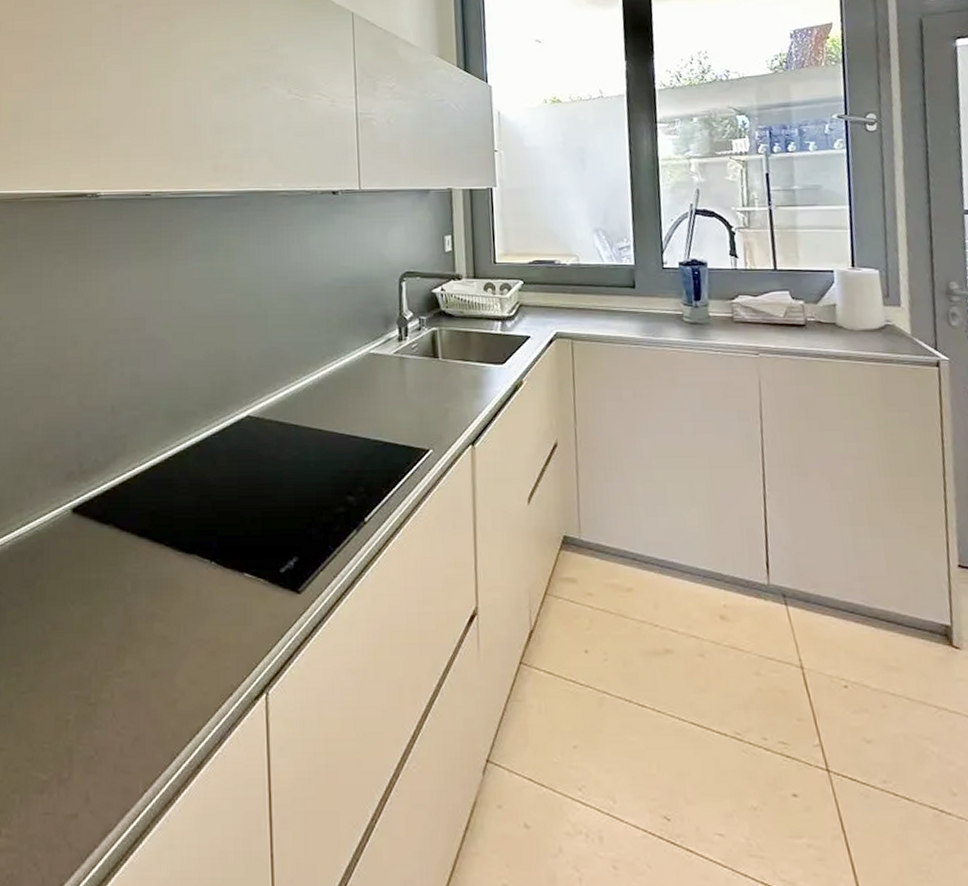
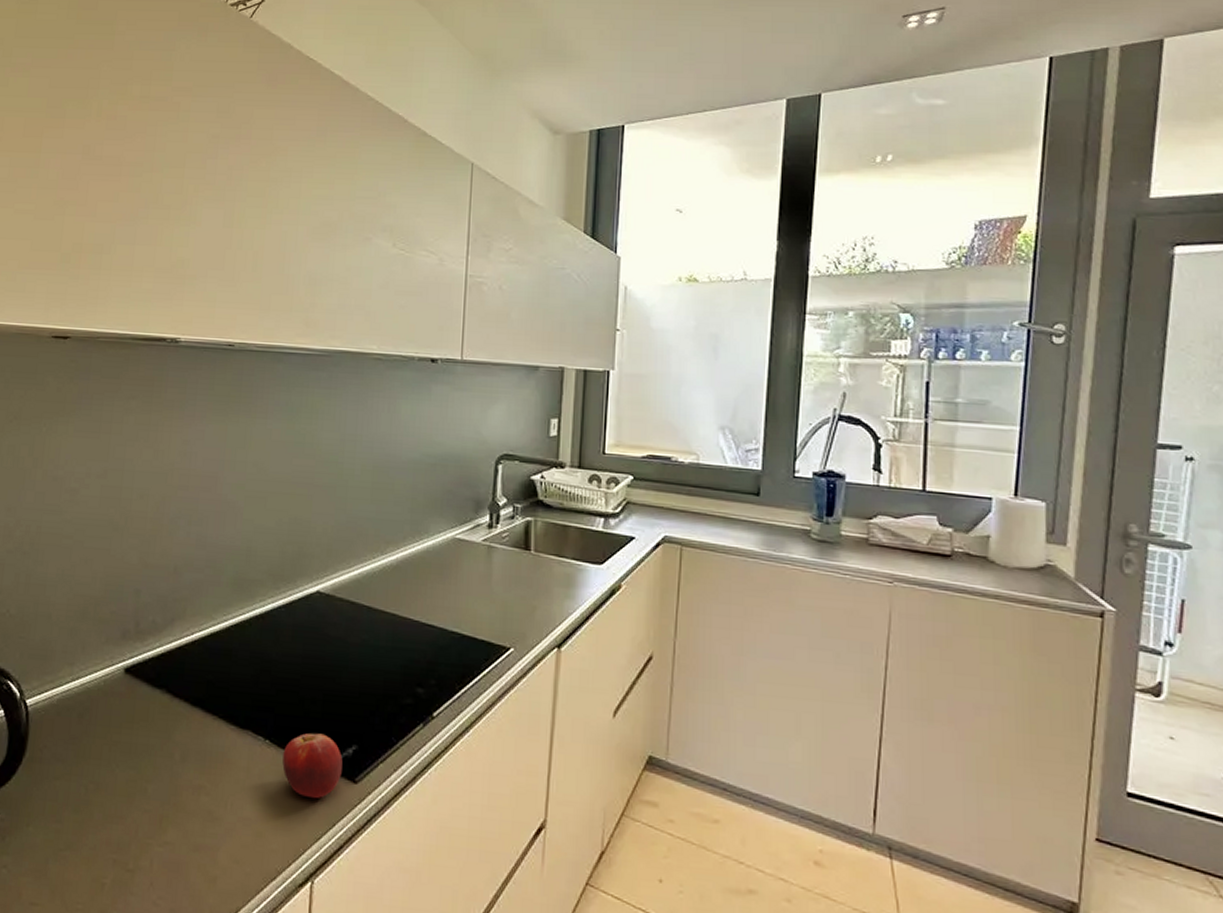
fruit: none [229,550,286,613] -> present [282,733,343,799]

